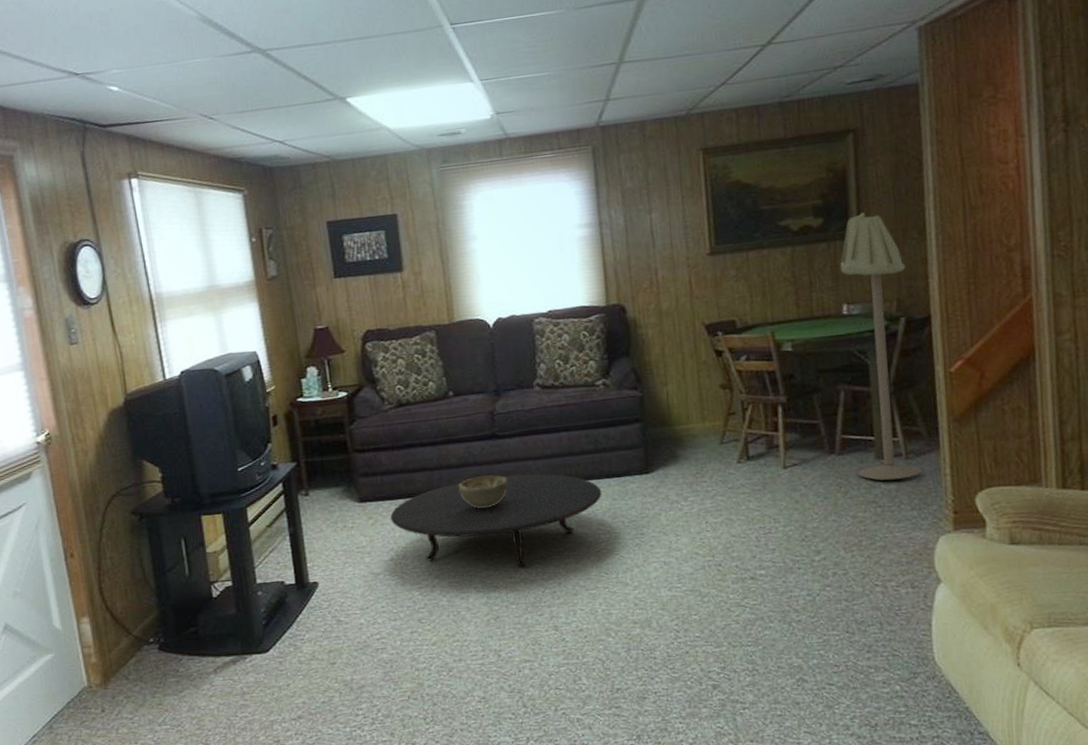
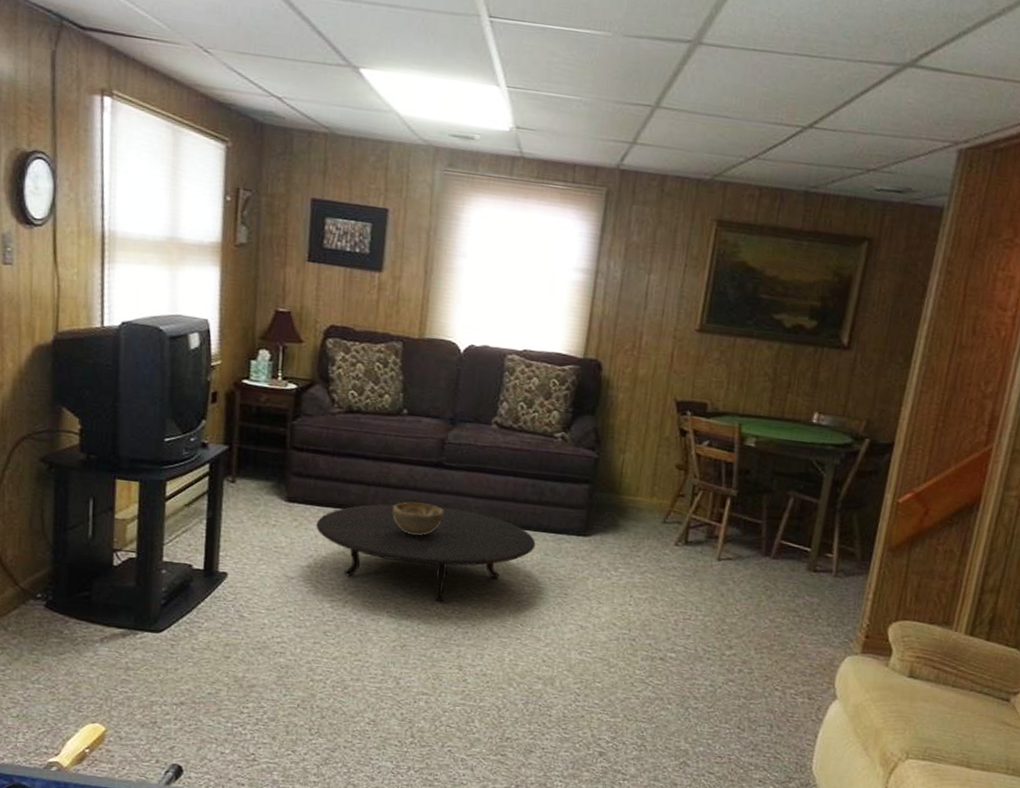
floor lamp: present [840,212,922,481] -> none [786,325,884,595]

